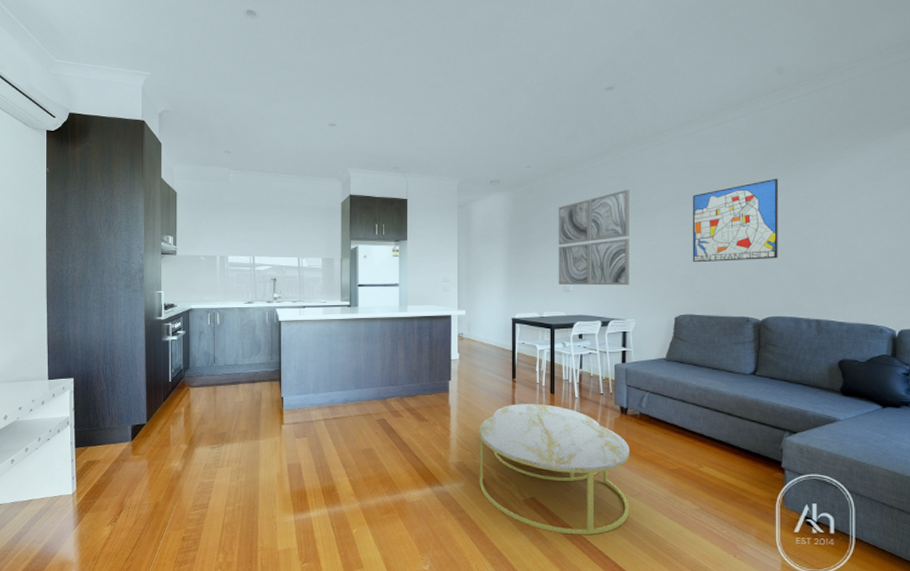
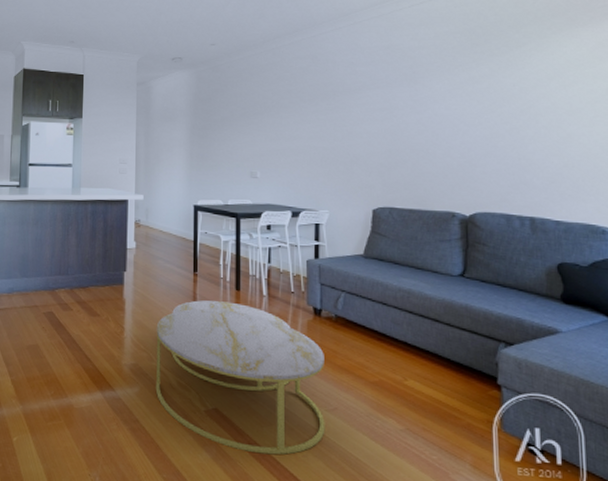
wall art: present [558,190,629,286] -> none [244,71,322,174]
wall art: present [692,178,778,263] -> none [389,63,485,151]

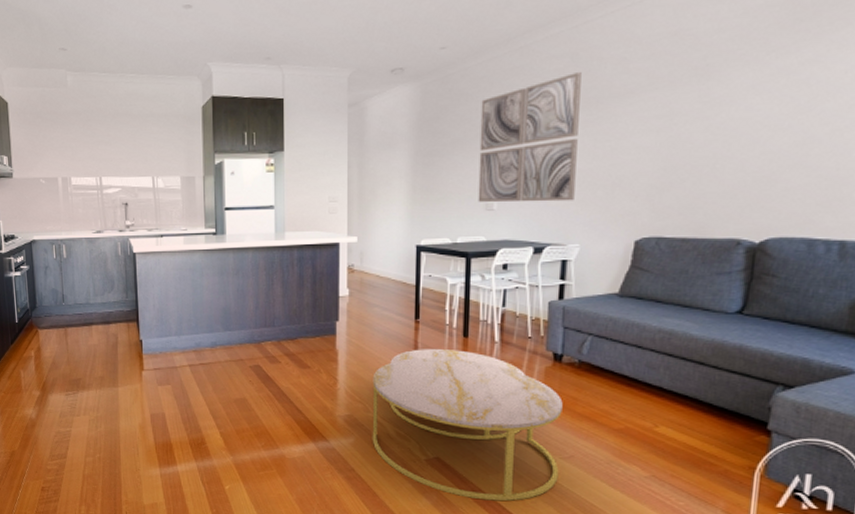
wall art: none [244,71,322,174] -> present [478,72,581,202]

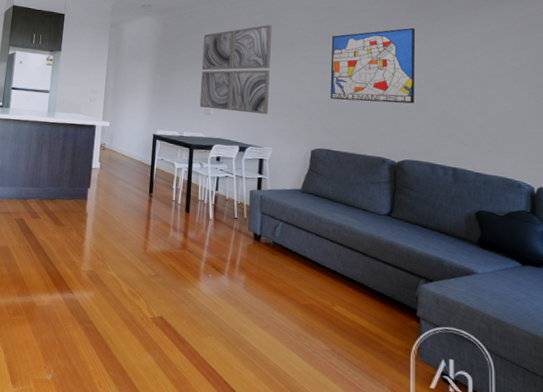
coffee table: present [372,349,563,502] -> none [109,218,261,364]
wall art: none [665,45,804,168] -> present [330,27,415,104]

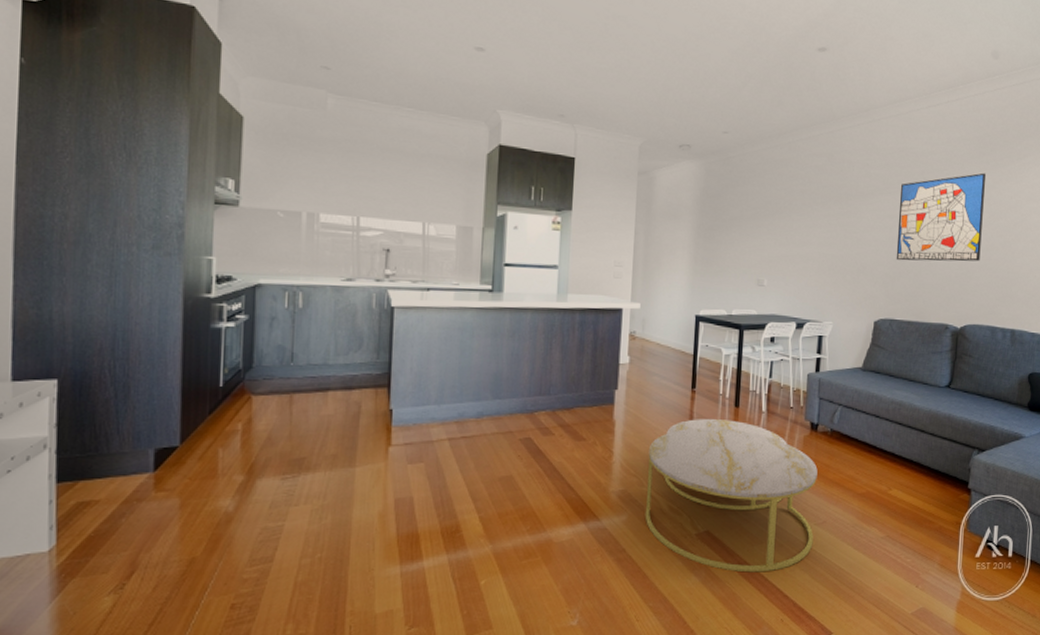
coffee table: none [109,218,261,364] -> present [645,419,818,573]
wall art: present [199,25,272,115] -> none [751,171,836,283]

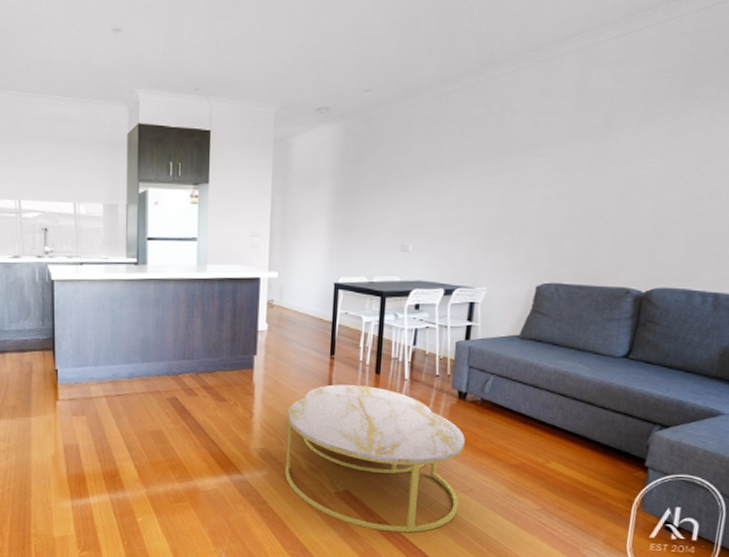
wall art: present [896,172,986,262] -> none [566,110,692,219]

